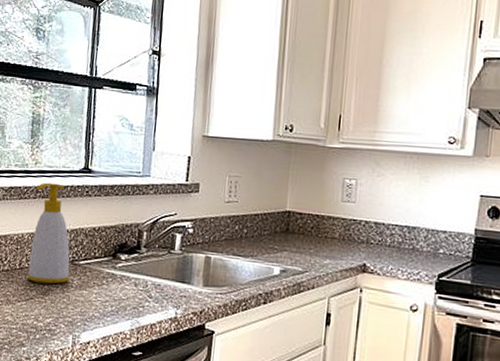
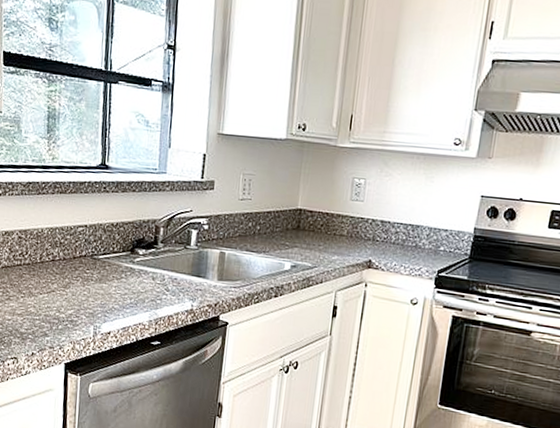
soap bottle: present [27,182,70,284] -> none [48,178,90,278]

